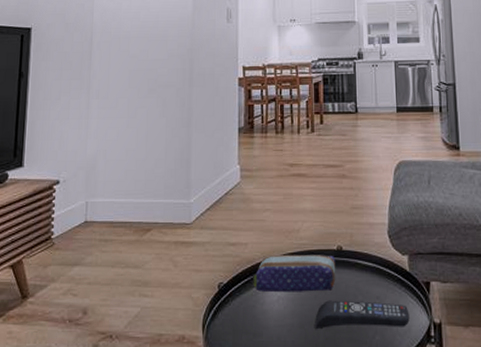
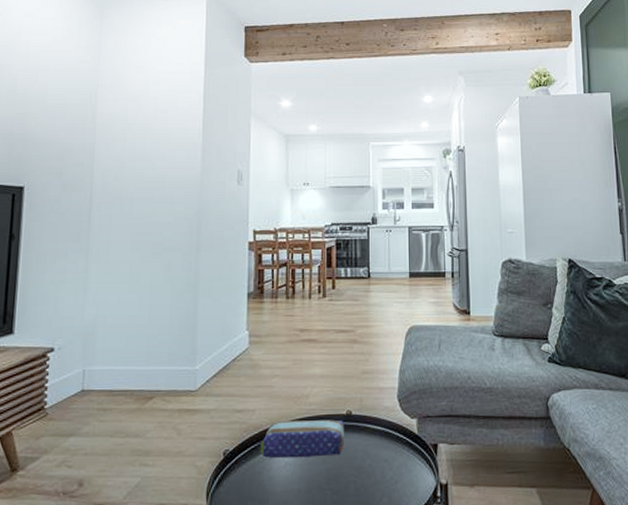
remote control: present [315,300,410,329] -> none [322,464,417,493]

